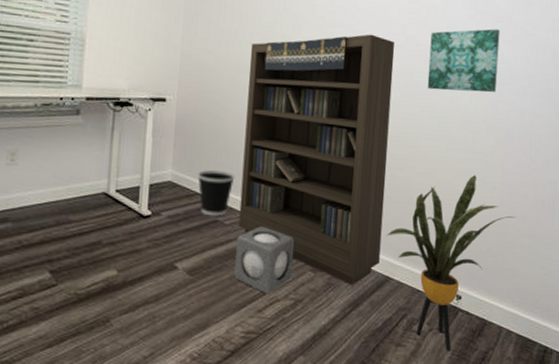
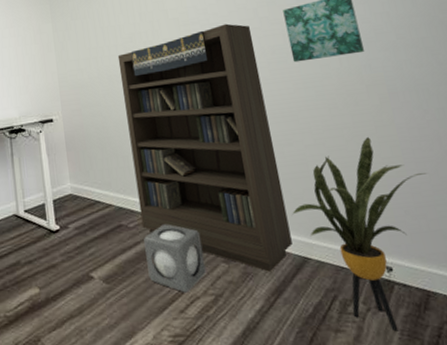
wastebasket: present [198,169,235,217] -> none [94,176,129,222]

